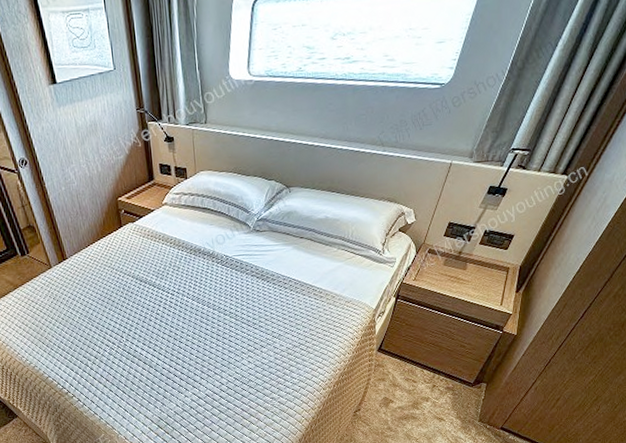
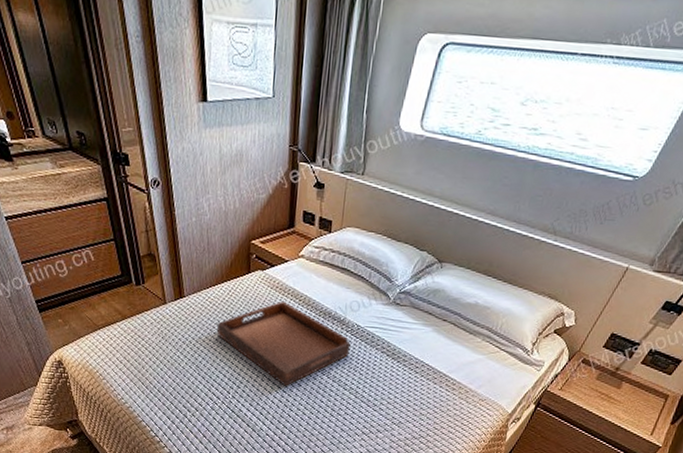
serving tray: none [100,246,224,322] -> present [216,301,351,386]

